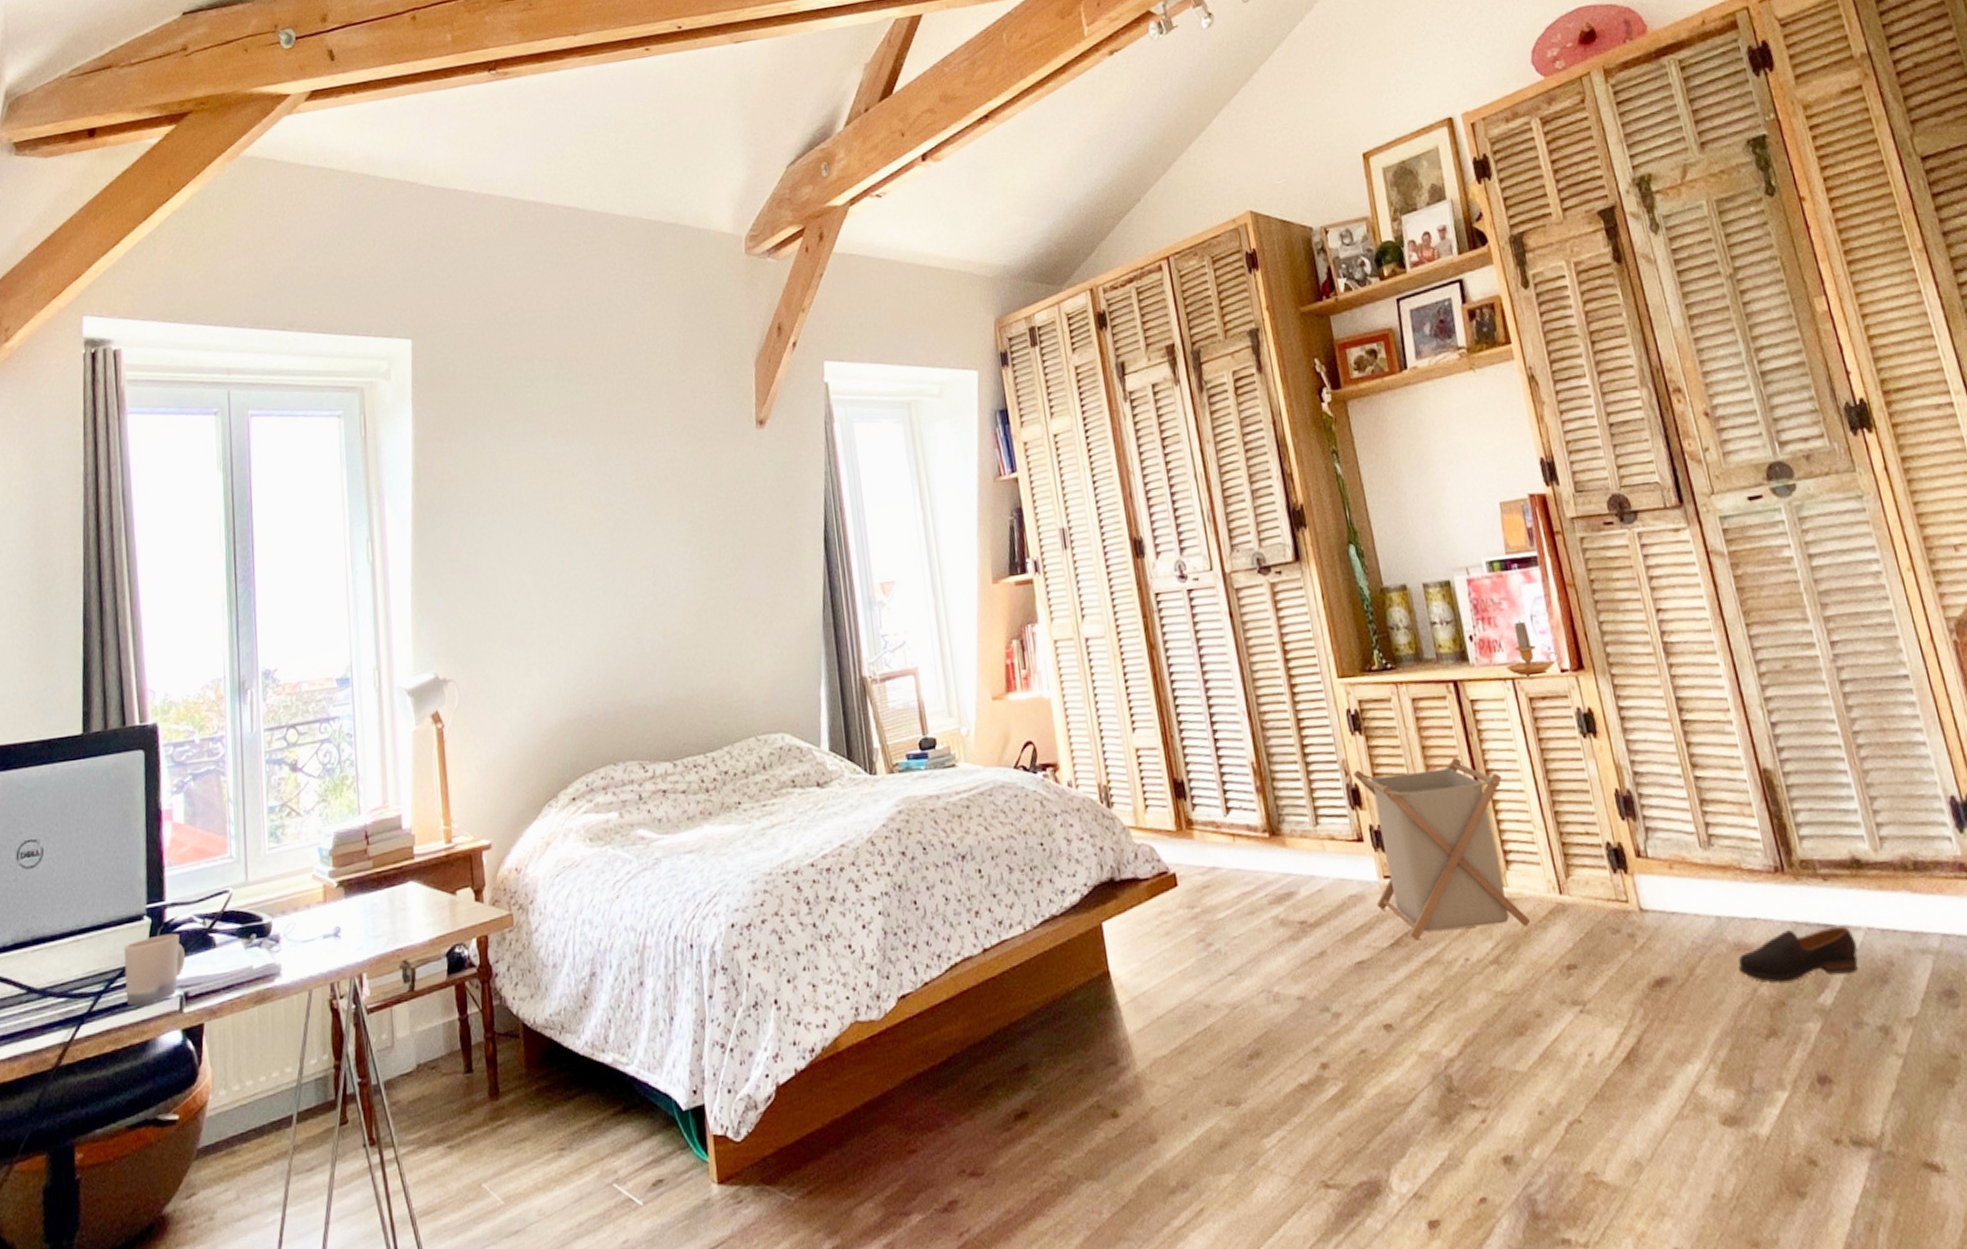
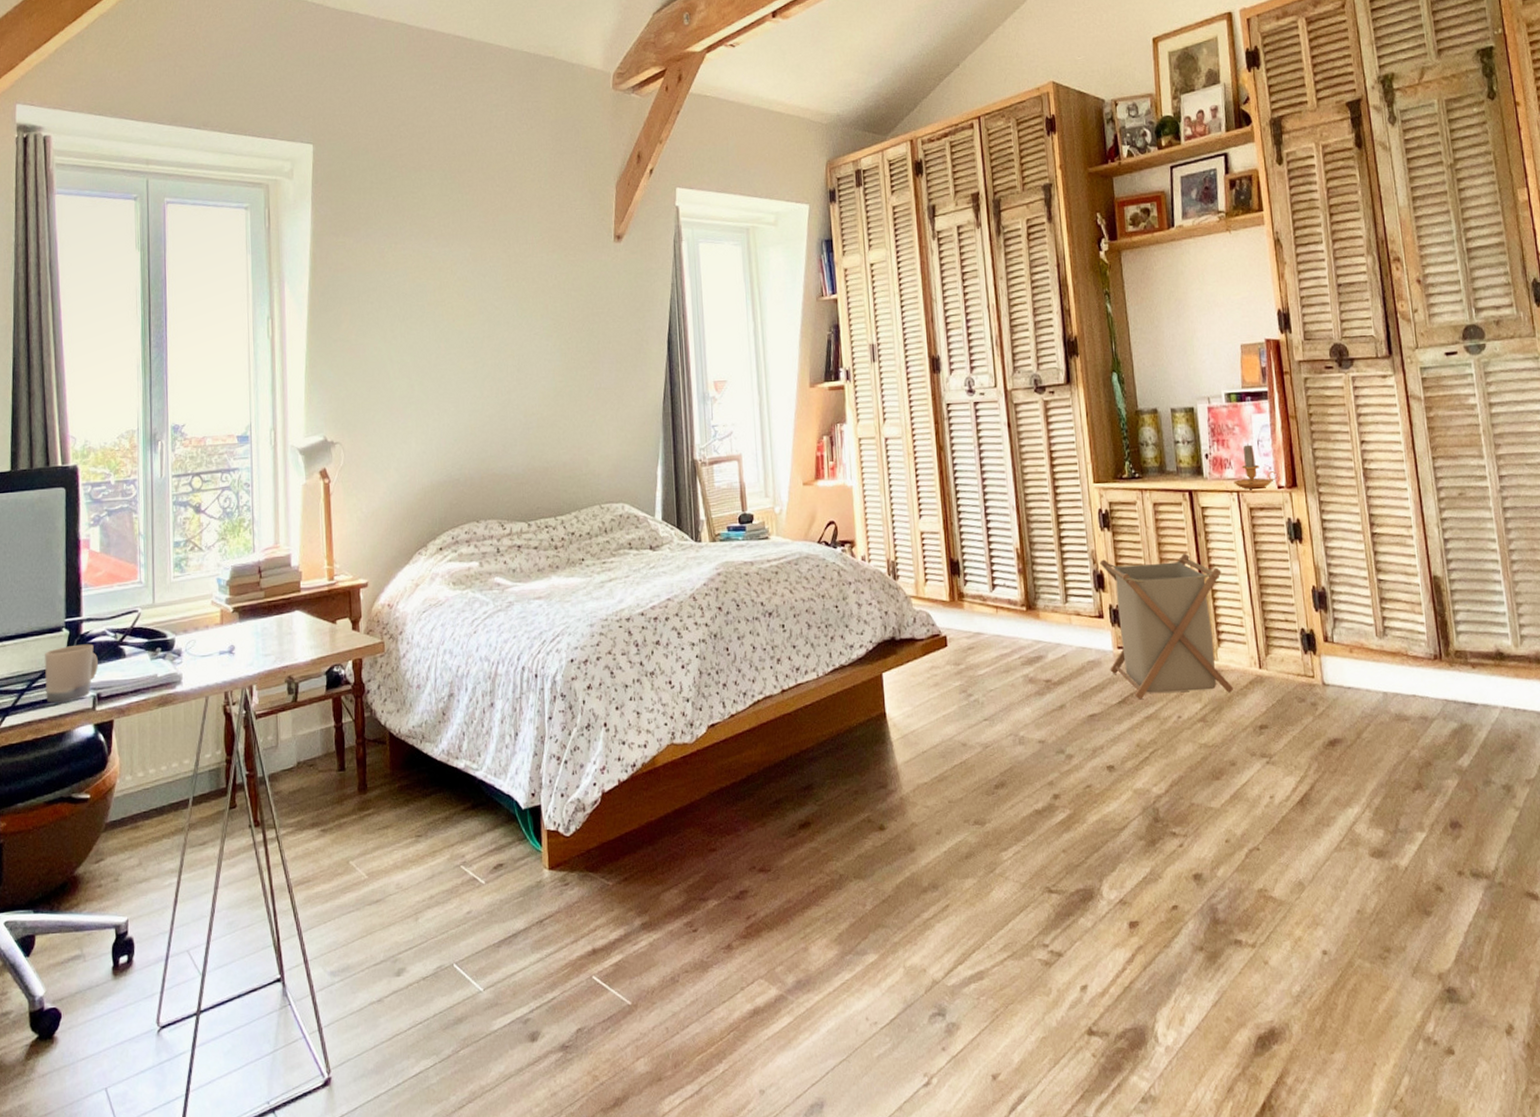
shoe: present [1738,926,1858,982] -> none [1397,705,1493,746]

